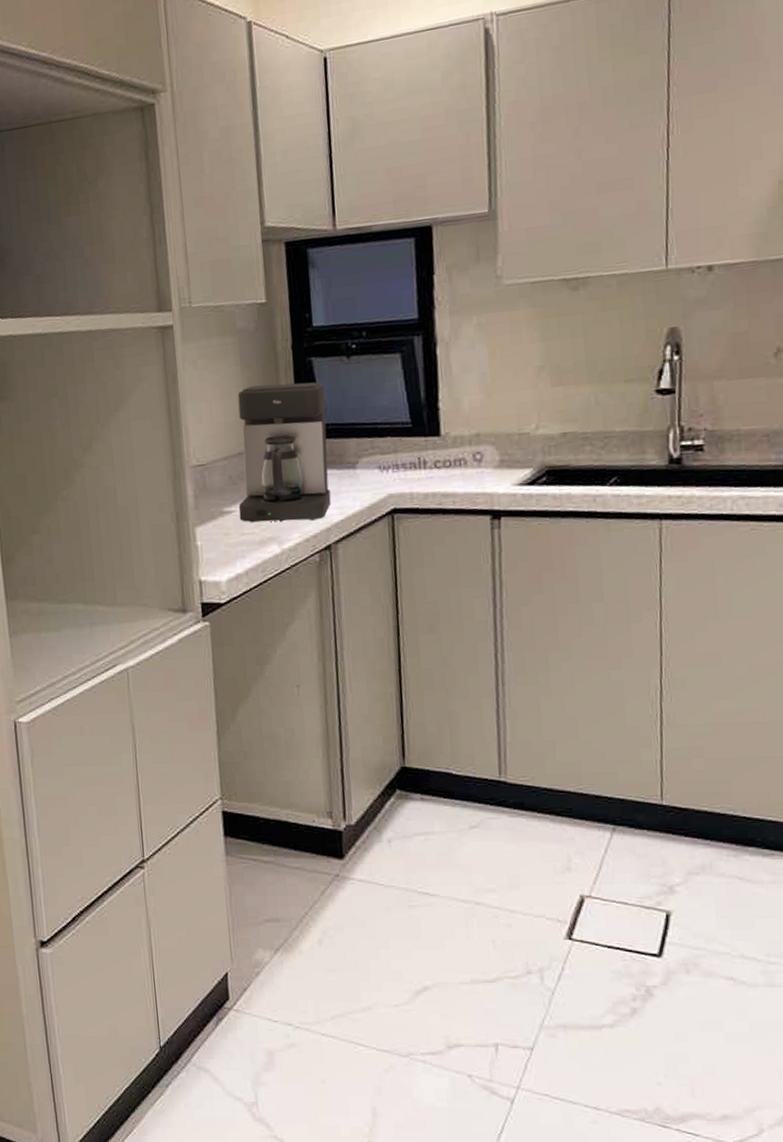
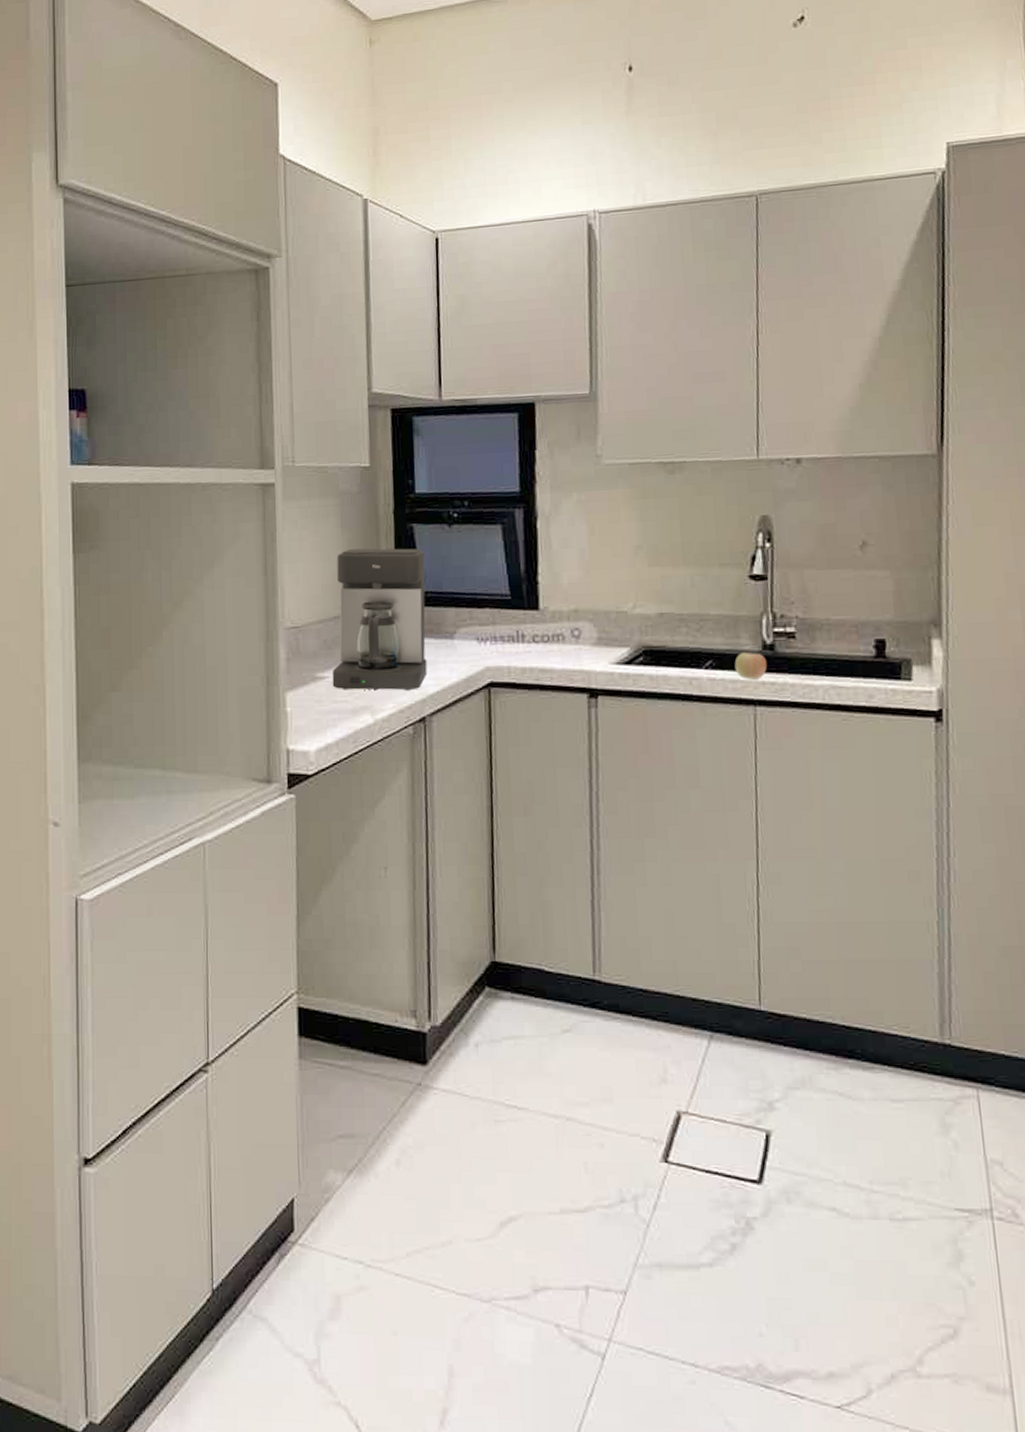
fruit: none [639,463,674,495] -> present [734,648,768,681]

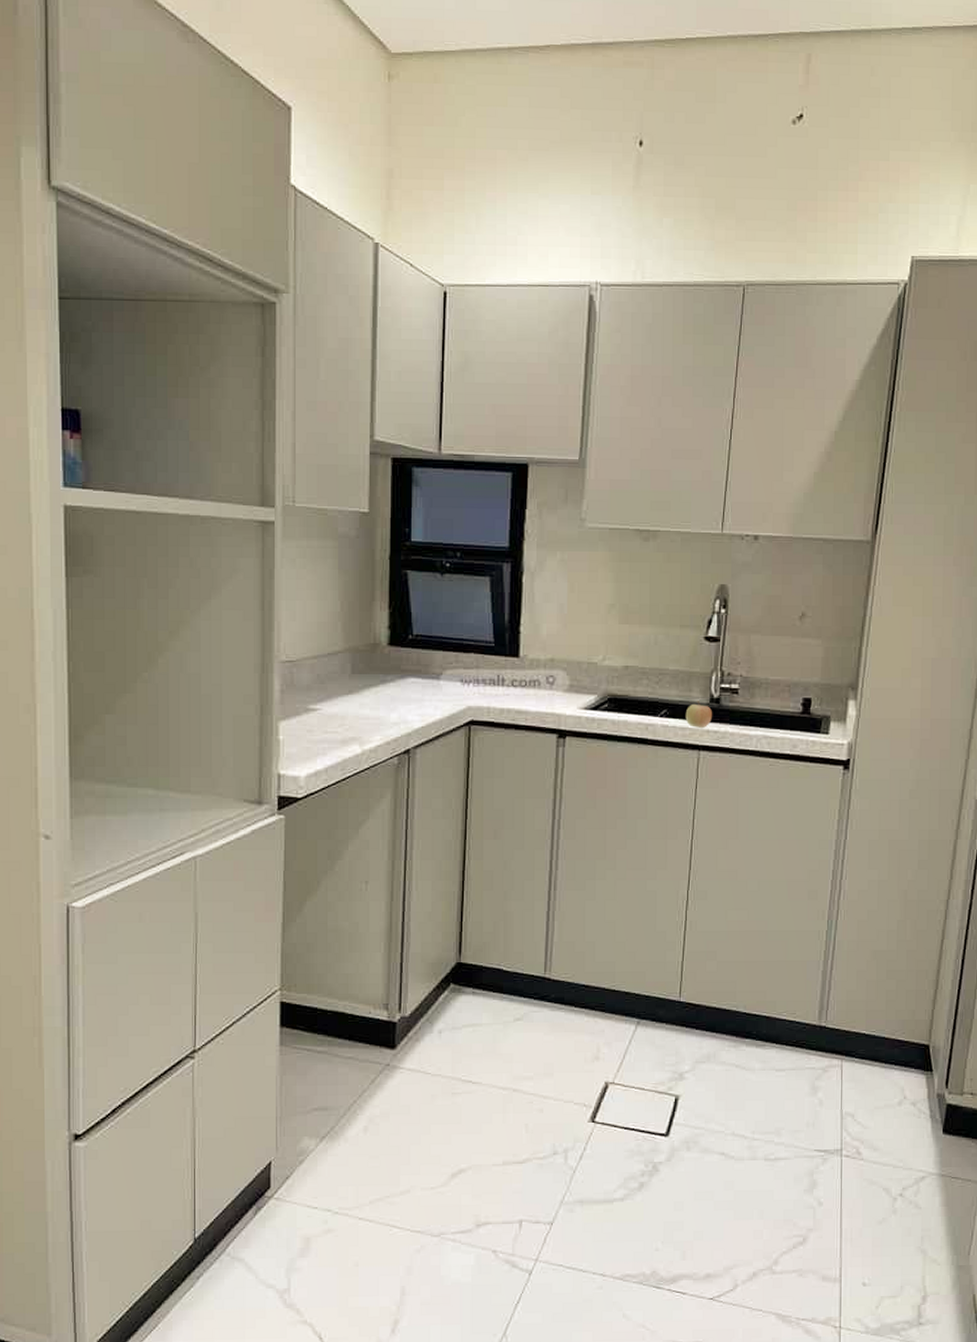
coffee maker: present [332,548,428,691] -> none [324,591,417,725]

